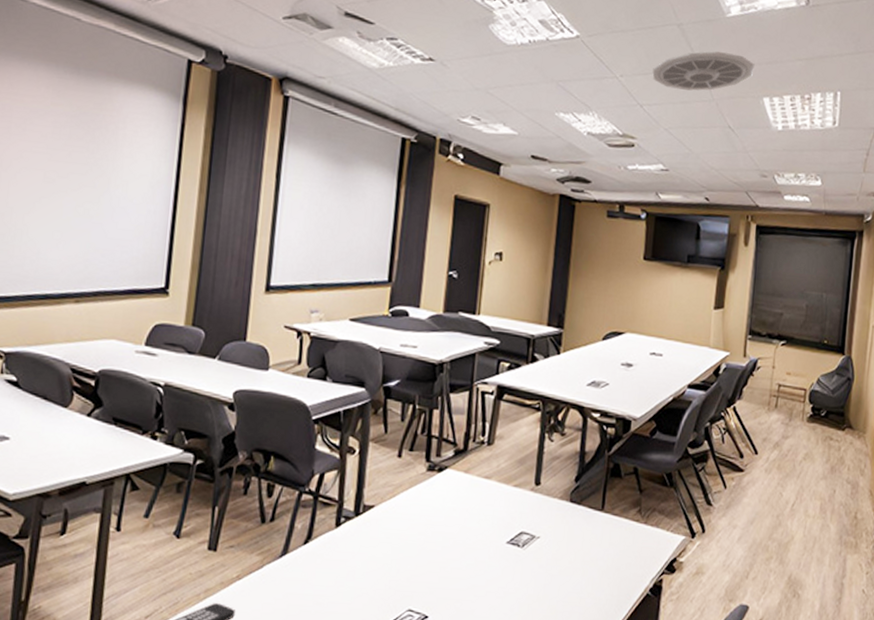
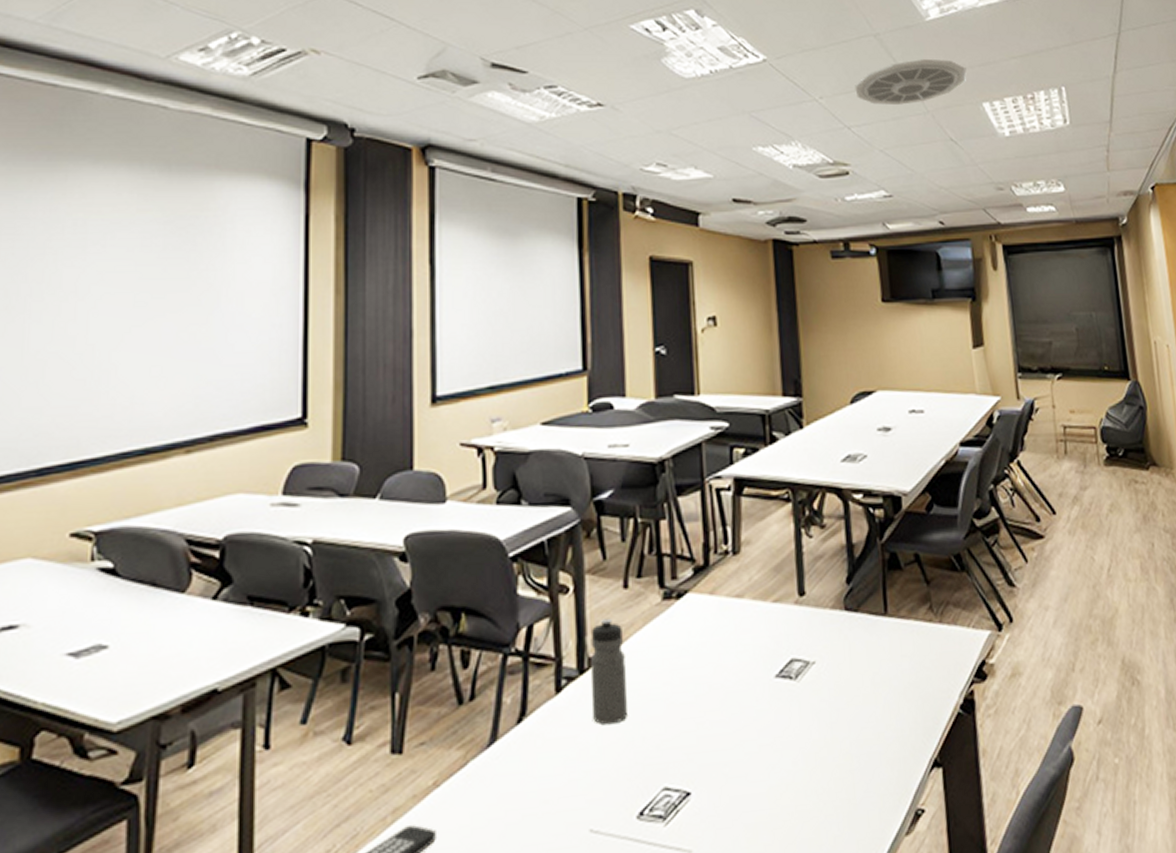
water bottle: none [361,477,393,557] -> present [590,618,629,725]

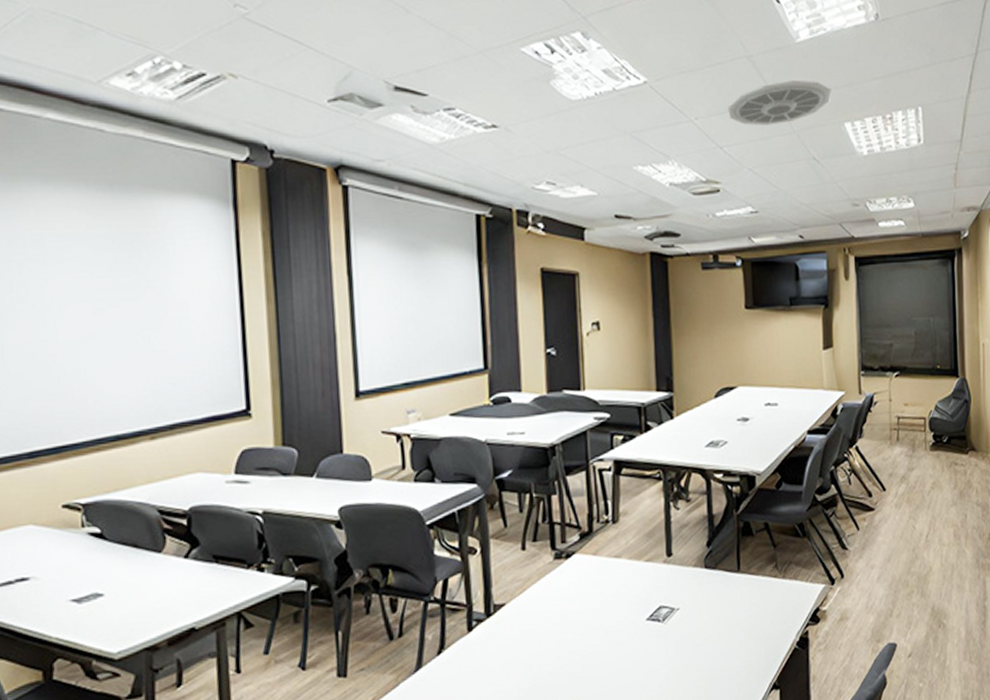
water bottle: present [590,618,629,725] -> none [495,573,527,657]

